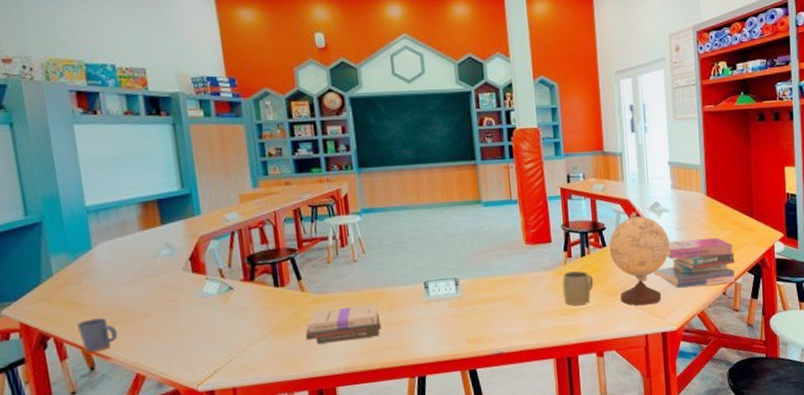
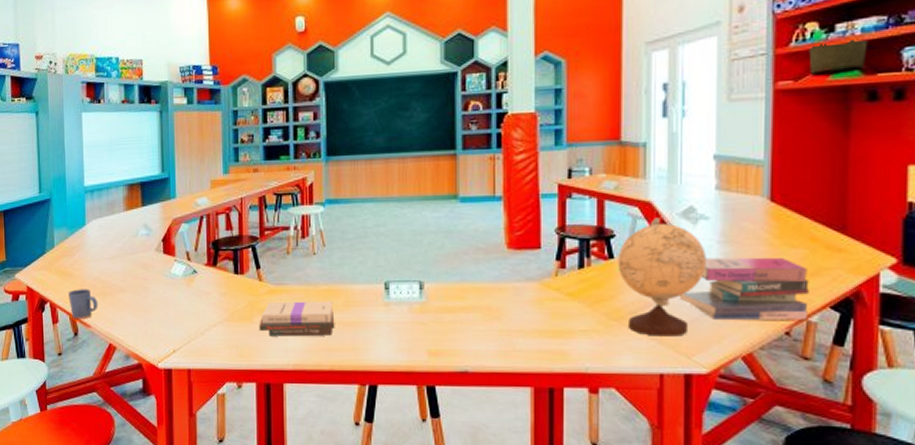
mug: present [562,271,594,305] -> none [551,286,593,326]
basket: none [721,76,757,103] -> present [808,40,868,77]

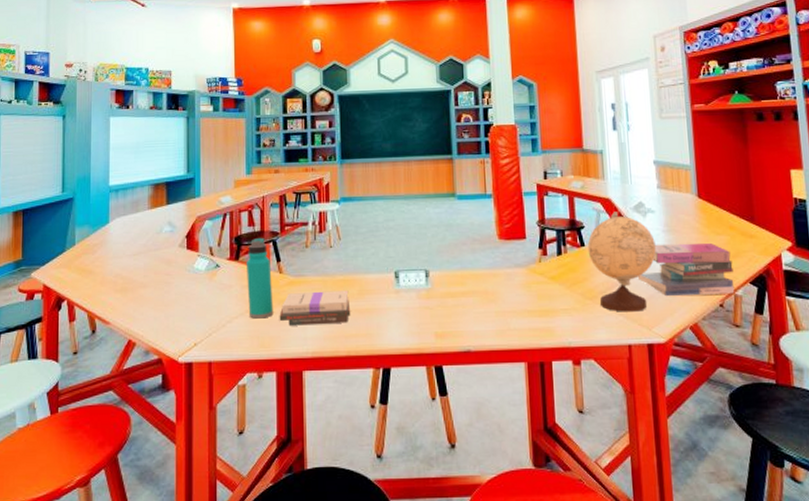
mug: present [67,289,98,320] -> none [86,286,119,317]
water bottle: none [225,242,253,328] -> present [247,237,274,319]
basket: present [808,40,868,77] -> none [712,75,753,102]

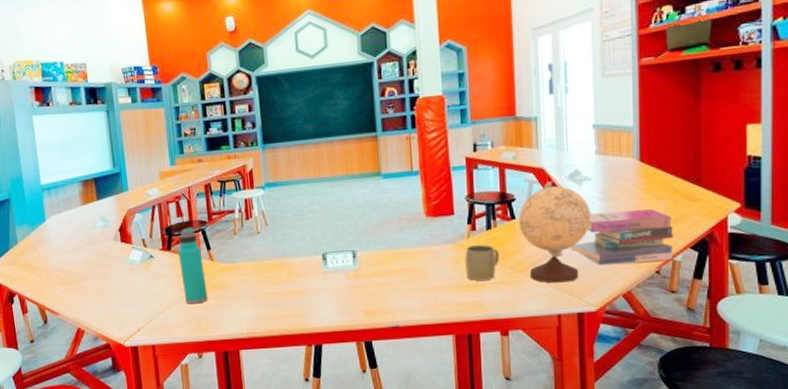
books: present [279,290,351,326] -> none [213,274,282,310]
mug: none [536,270,571,306] -> present [465,245,500,281]
basket: none [712,75,753,102] -> present [665,20,712,53]

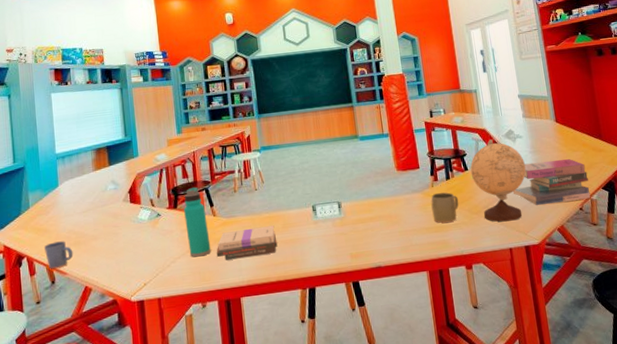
mug: none [34,279,65,309] -> present [43,241,74,269]
books: none [213,274,282,310] -> present [216,225,278,261]
basket: present [665,20,712,53] -> none [560,19,593,43]

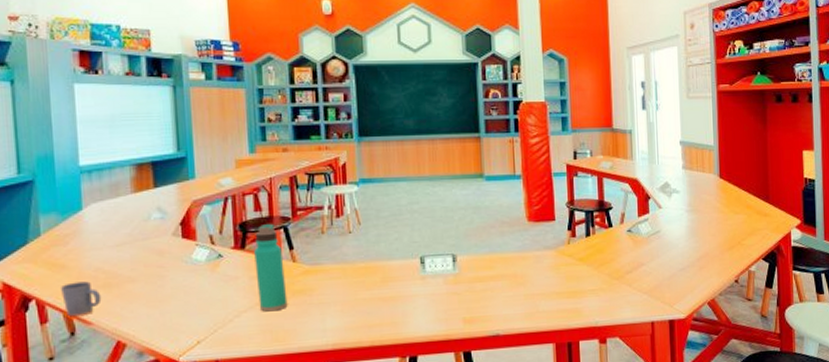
books: present [216,225,278,261] -> none [294,278,374,318]
mug: present [431,192,459,223] -> none [565,251,598,288]
globe: present [470,139,526,222] -> none [615,192,679,291]
books: present [512,159,591,205] -> none [661,221,749,274]

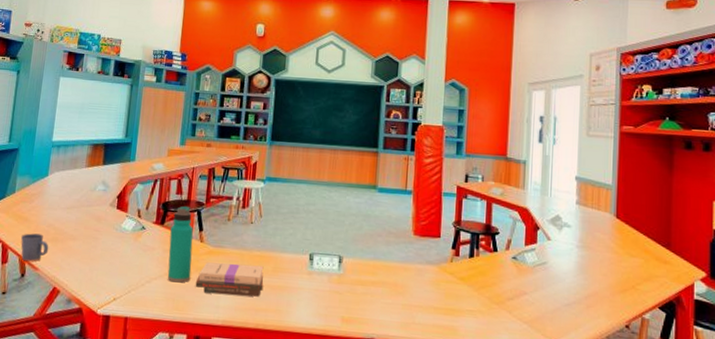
books: none [294,278,374,318] -> present [195,262,264,297]

